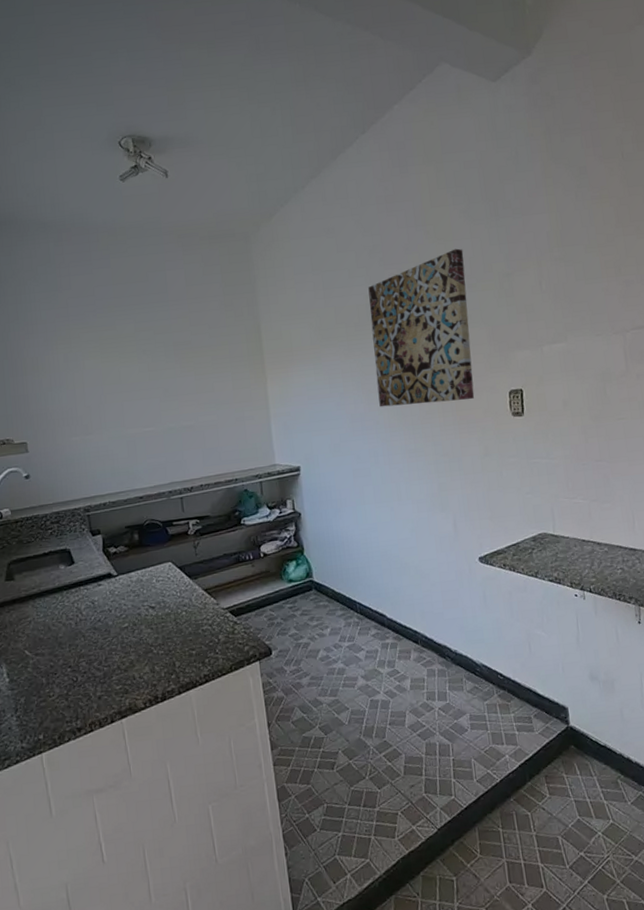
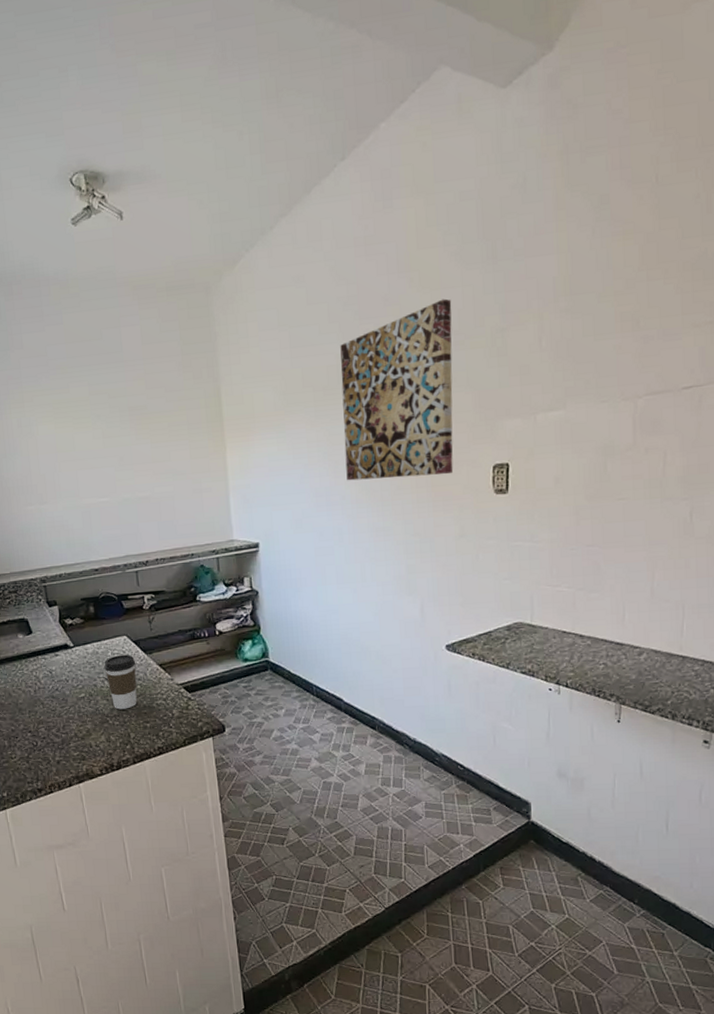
coffee cup: none [148,581,183,638] -> present [104,654,137,710]

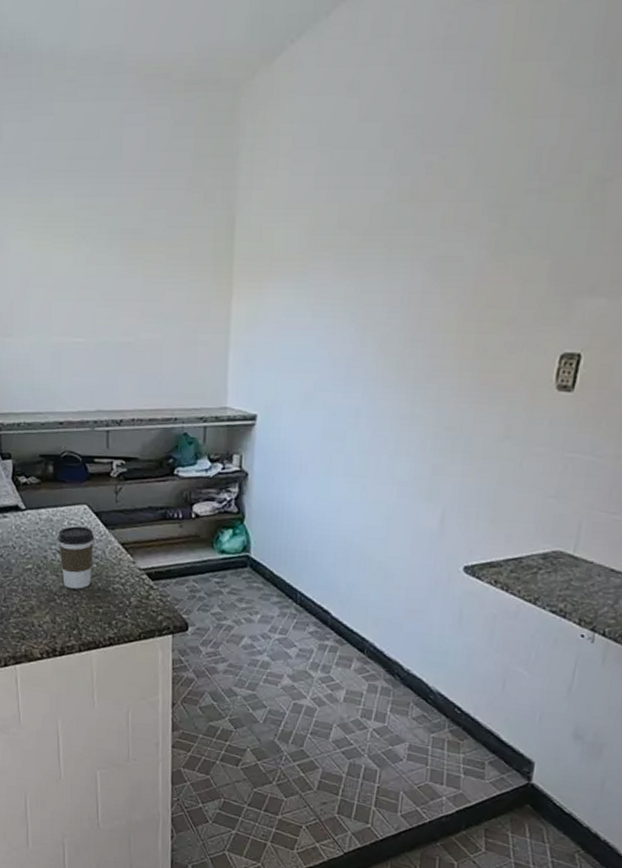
wall art: present [340,298,454,481] -> none [375,131,545,359]

